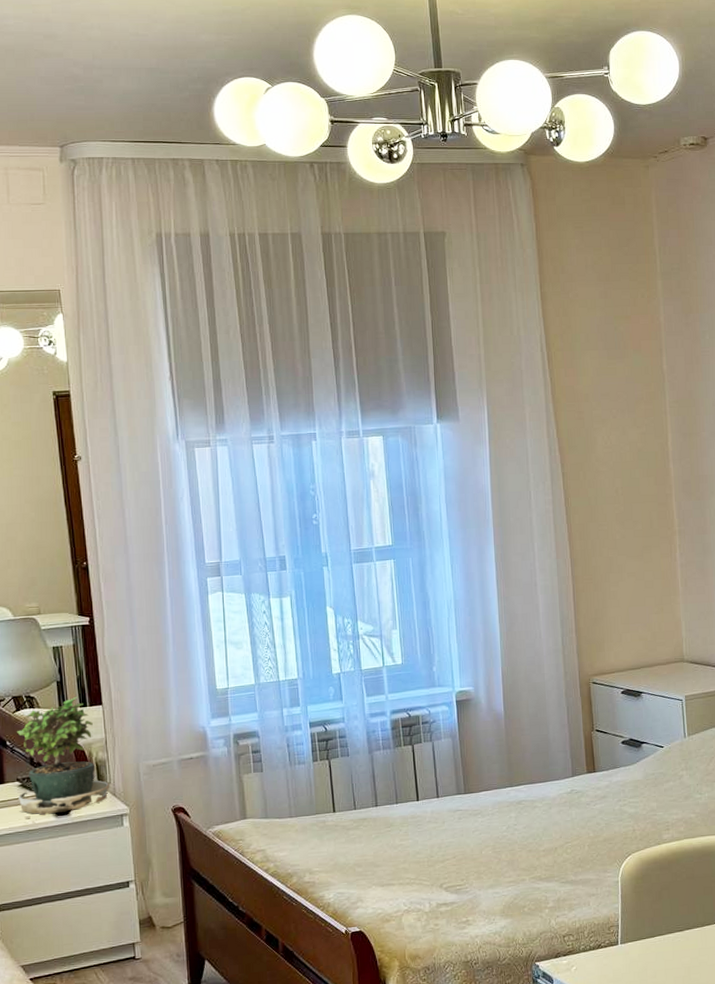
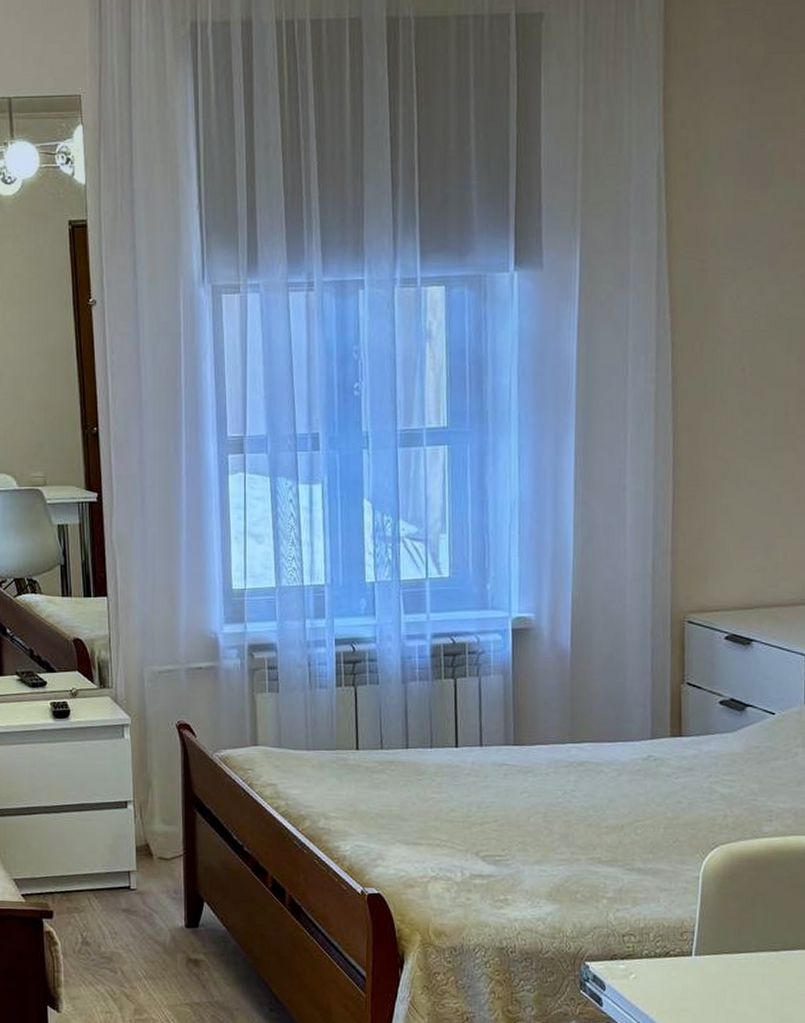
potted plant: present [17,696,110,824] -> none [17,584,112,724]

